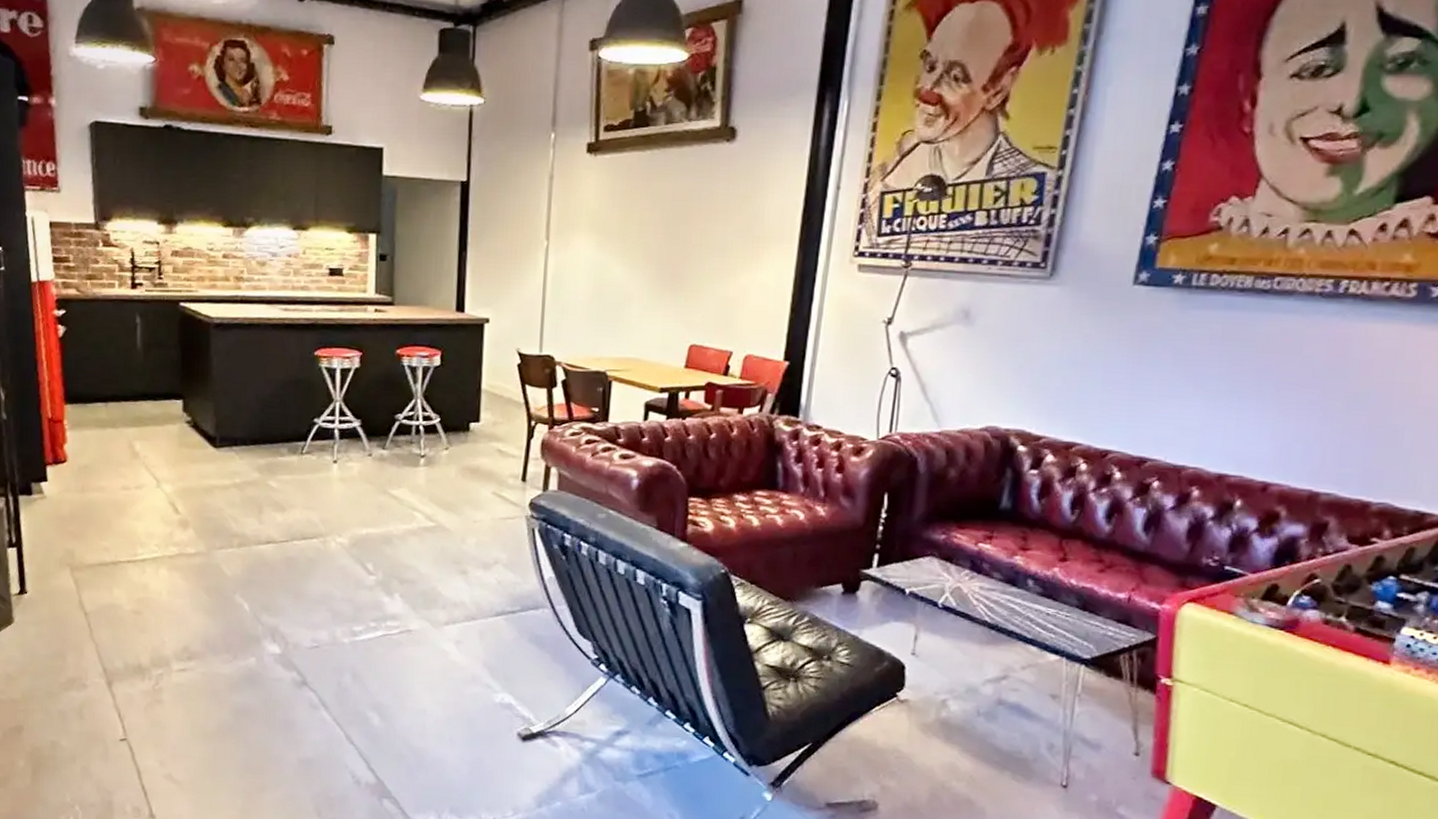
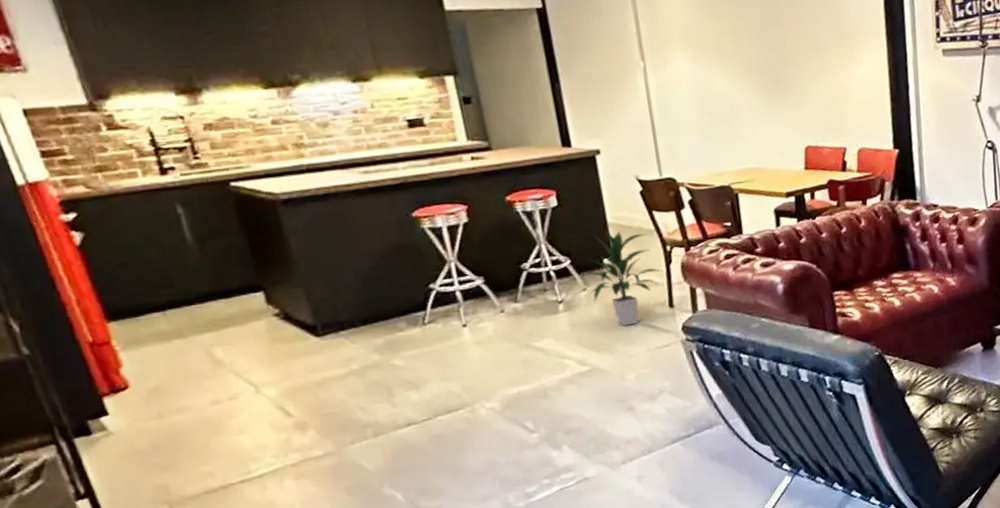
indoor plant: none [451,397,523,492] -> present [588,231,663,326]

